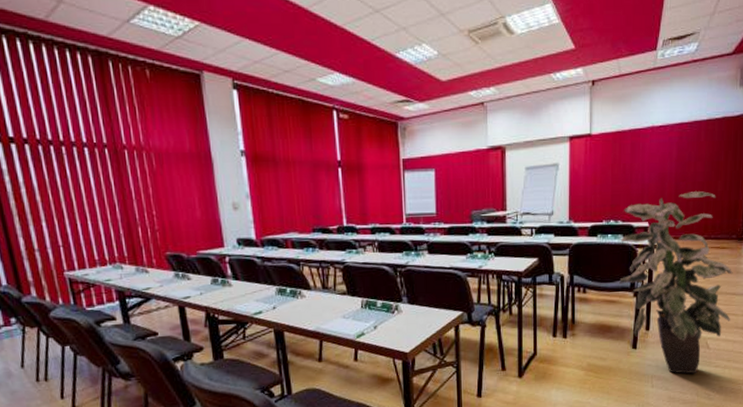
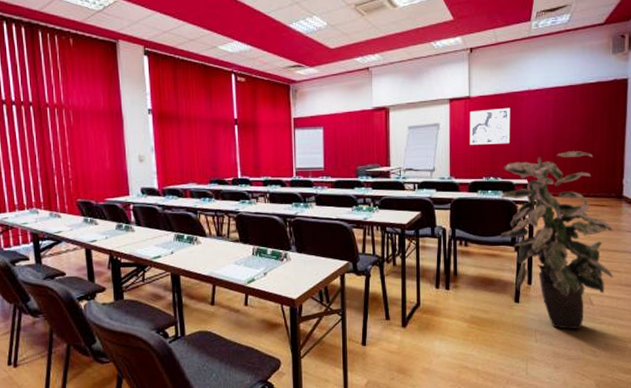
wall art: none [590,145,633,186] -> present [469,107,511,145]

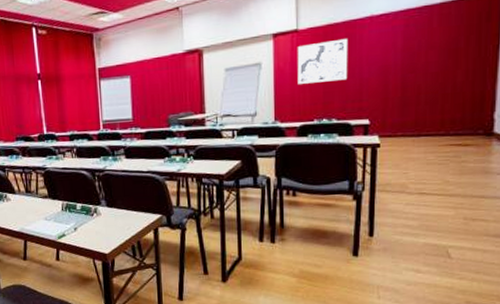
indoor plant: present [500,151,614,330] -> none [335,82,481,286]

